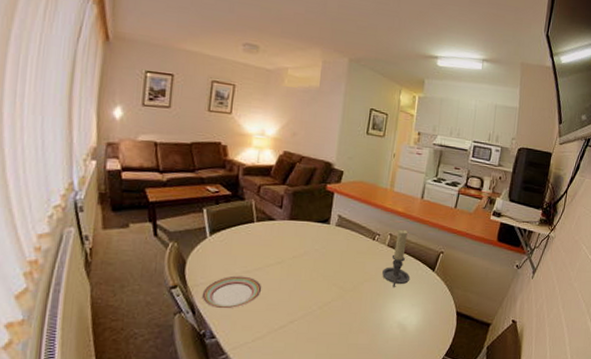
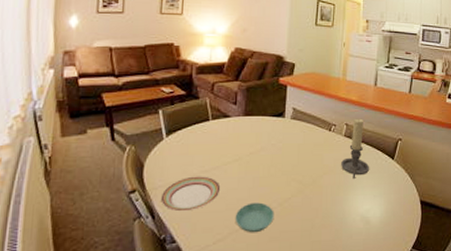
saucer: none [274,304,314,333] -> present [235,202,274,233]

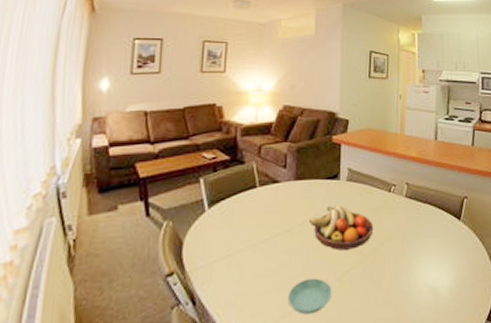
plate: present [160,176,221,212] -> none [202,251,271,295]
fruit bowl: none [256,141,314,180] -> present [310,205,374,251]
candle holder: present [341,118,370,178] -> none [403,176,435,244]

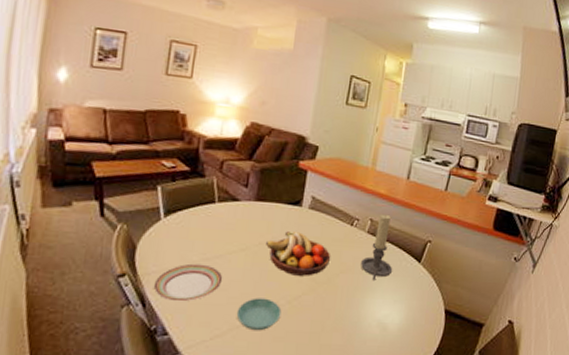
plate: none [202,251,271,295] -> present [153,263,223,302]
candle holder: none [403,176,435,244] -> present [361,214,393,280]

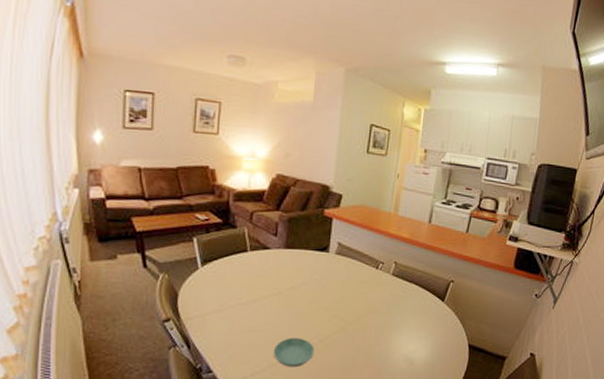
plate: present [153,263,223,302] -> none [196,308,259,343]
fruit bowl: present [266,231,331,276] -> none [297,276,359,317]
candle holder: present [361,214,393,280] -> none [387,257,418,319]

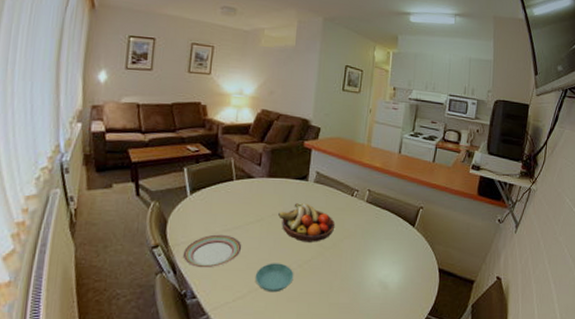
plate: none [196,308,259,343] -> present [182,234,242,268]
fruit bowl: none [297,276,359,317] -> present [278,203,336,242]

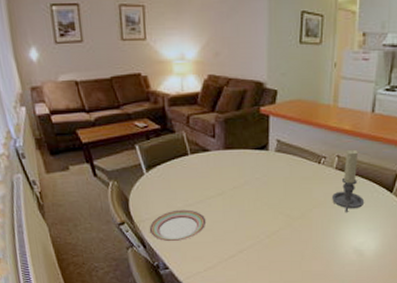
saucer: present [255,263,294,293] -> none [223,234,263,262]
fruit bowl: present [278,203,336,242] -> none [240,174,303,213]
candle holder: none [362,184,391,244] -> present [332,149,365,212]

